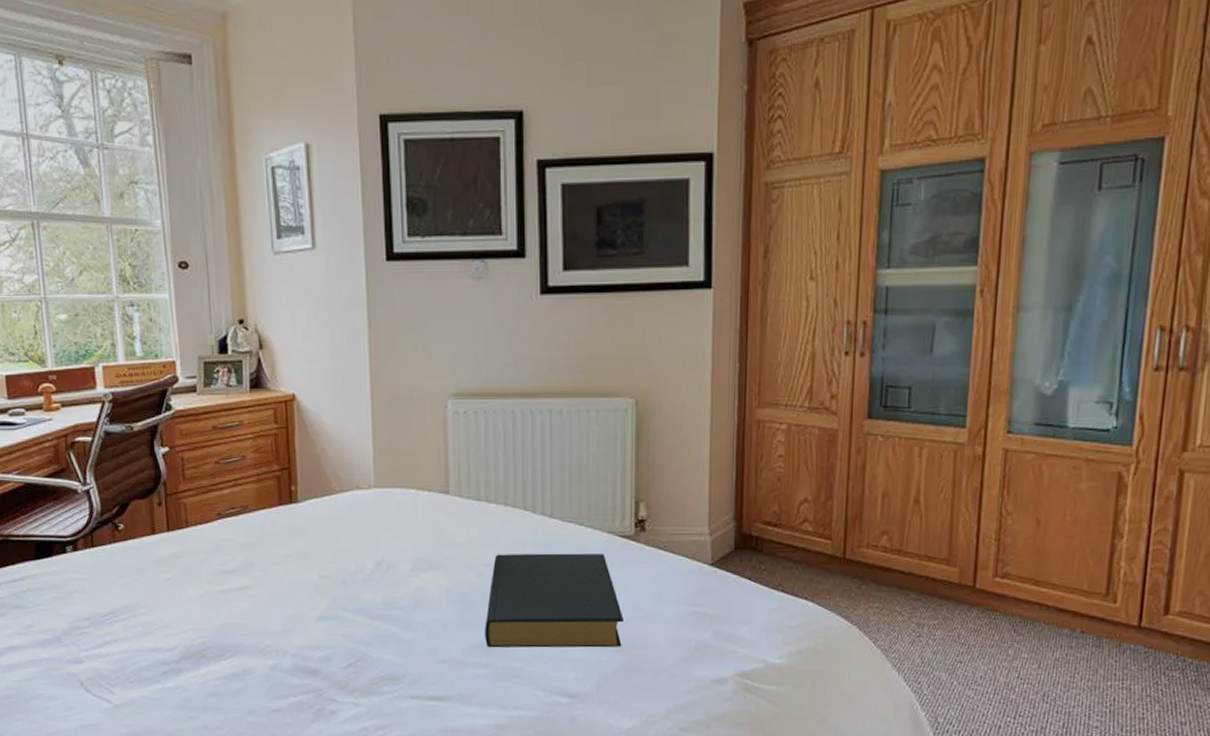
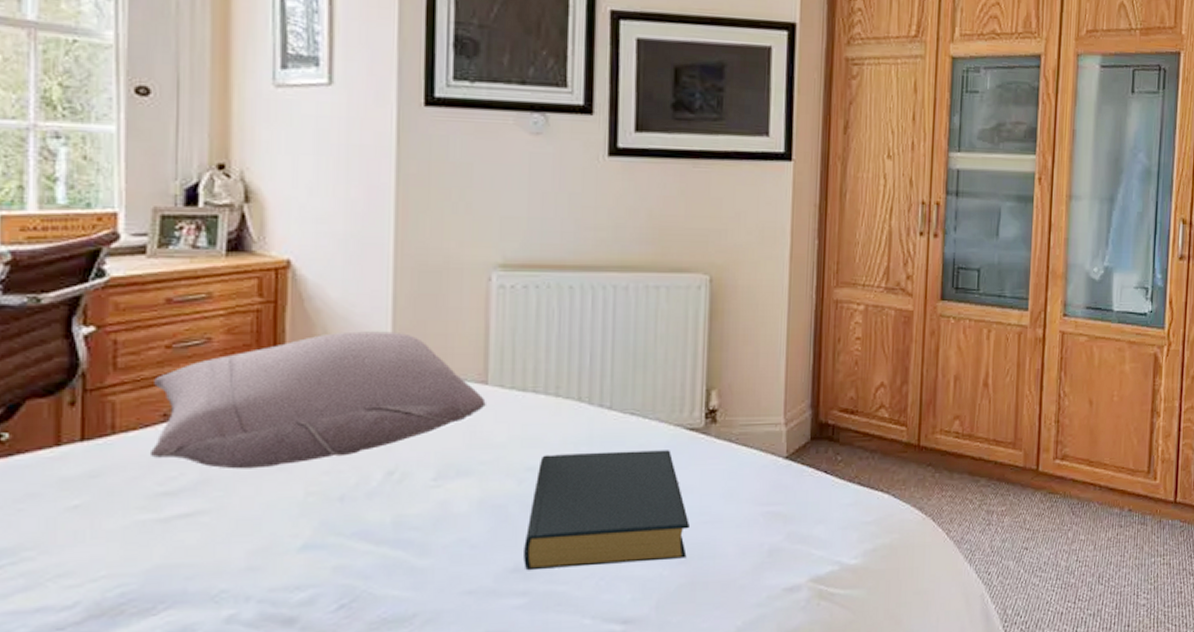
pillow: none [210,450,449,556] -> present [149,331,486,469]

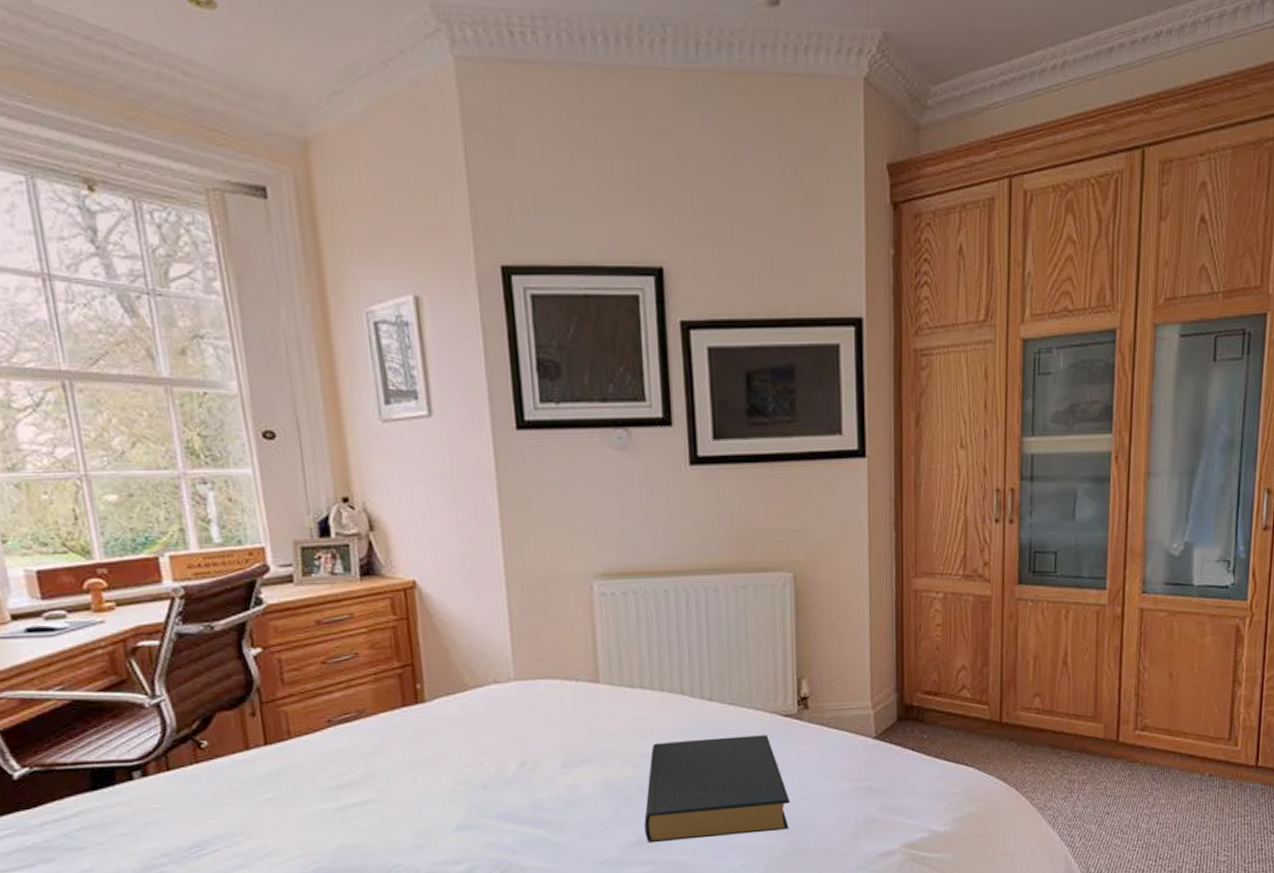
pillow: present [149,331,486,469] -> none [316,639,599,765]

